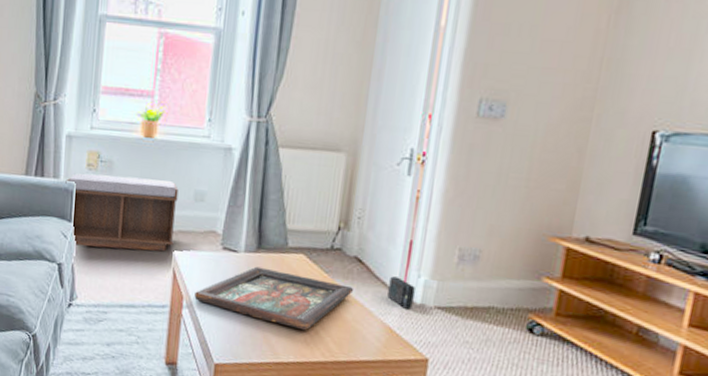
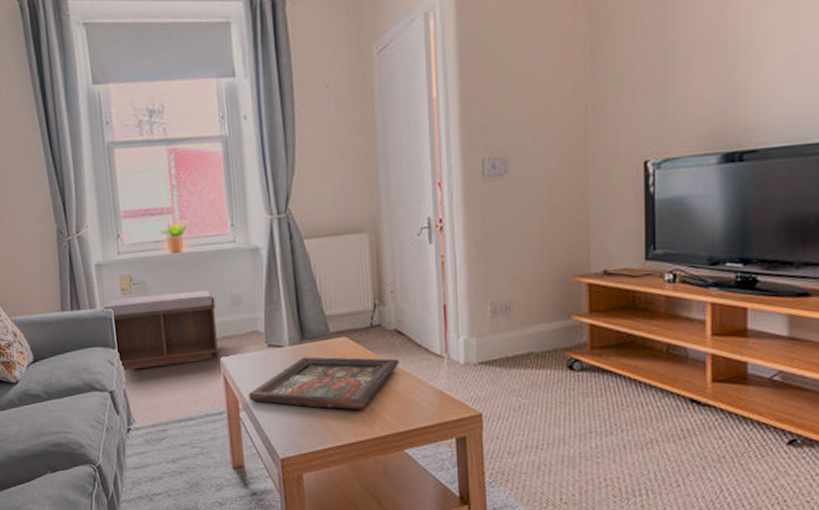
speaker: present [387,276,415,310] -> none [431,341,458,370]

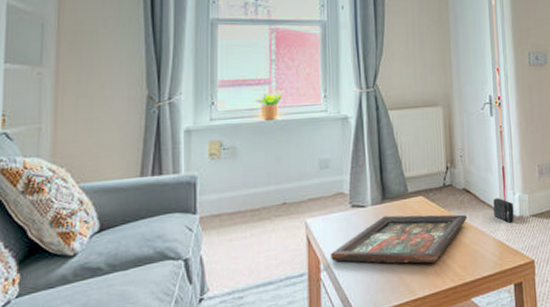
bench: present [102,290,219,370] -> none [187,155,305,236]
speaker: none [431,341,458,370] -> present [493,198,514,223]

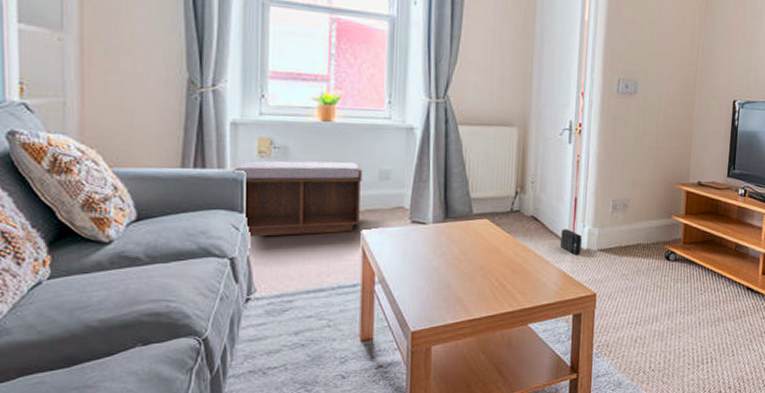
bench: none [187,155,305,236] -> present [233,161,362,237]
decorative tray: present [331,214,468,264] -> none [386,235,533,287]

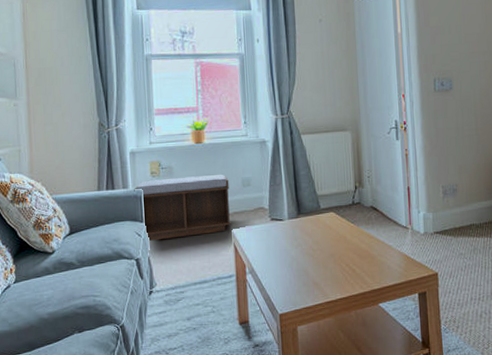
speaker: present [560,229,582,255] -> none [399,216,419,238]

